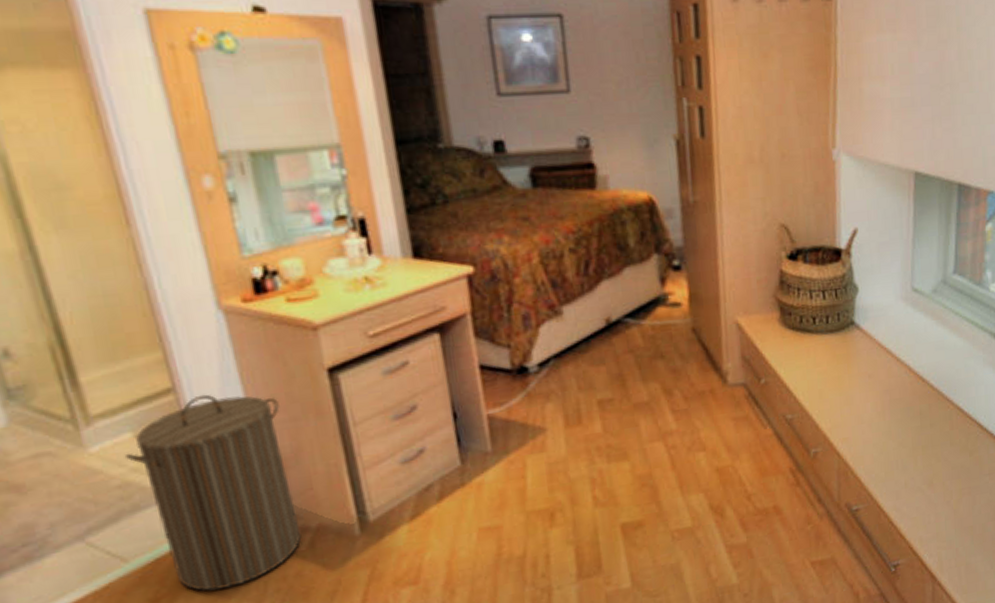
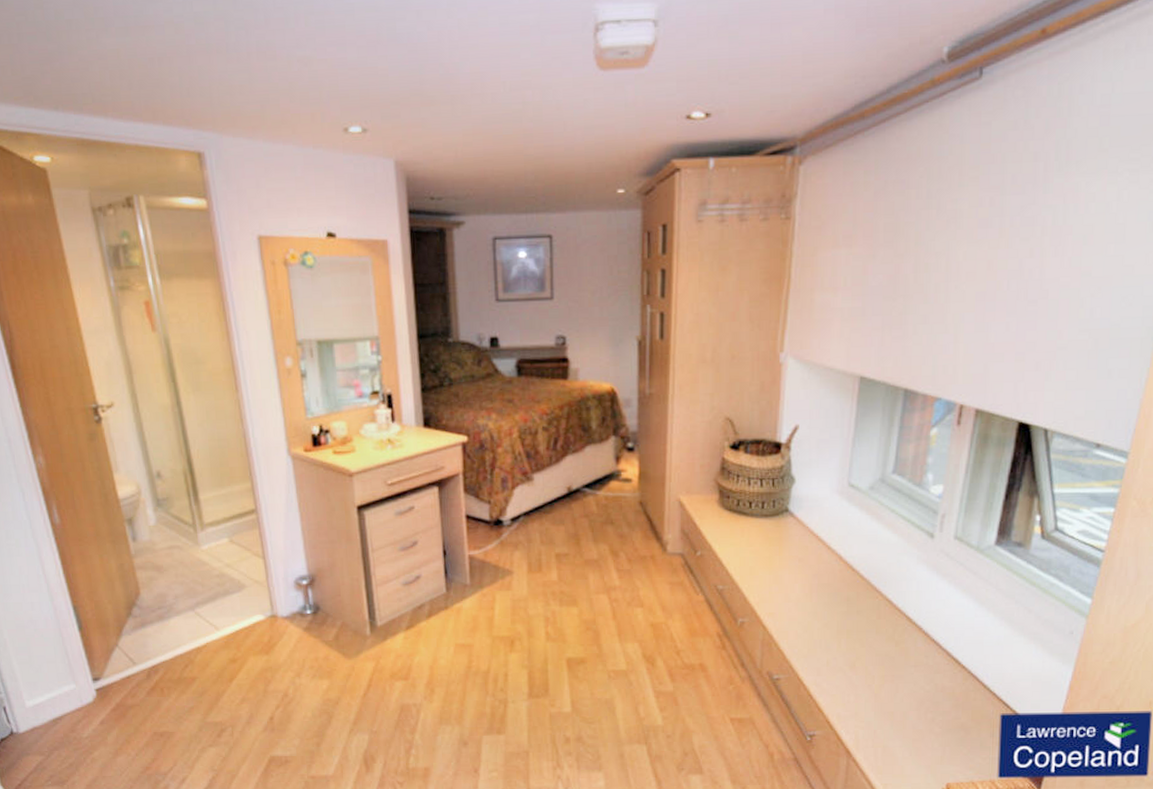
laundry hamper: present [124,394,302,592] -> none [222,516,330,661]

